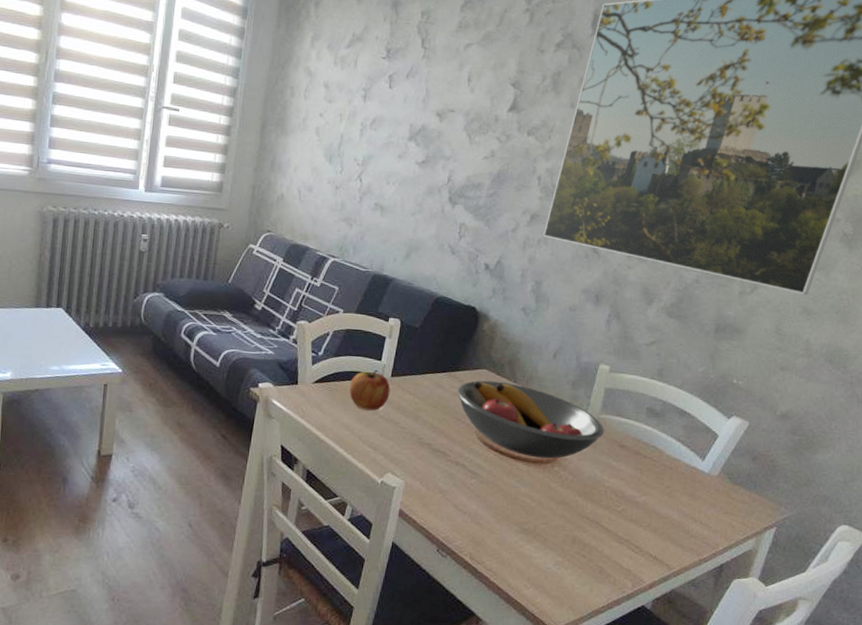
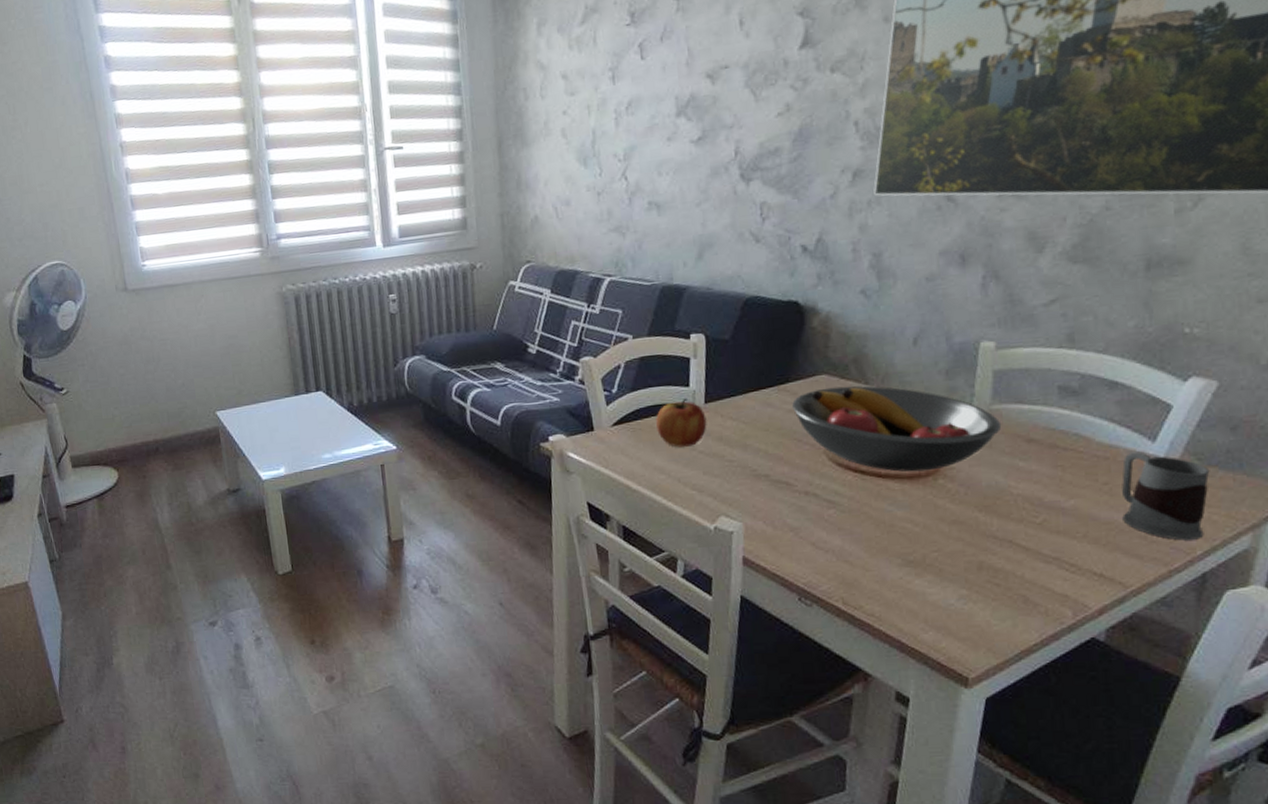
mug: none [675,466,736,538] -> present [1122,451,1210,541]

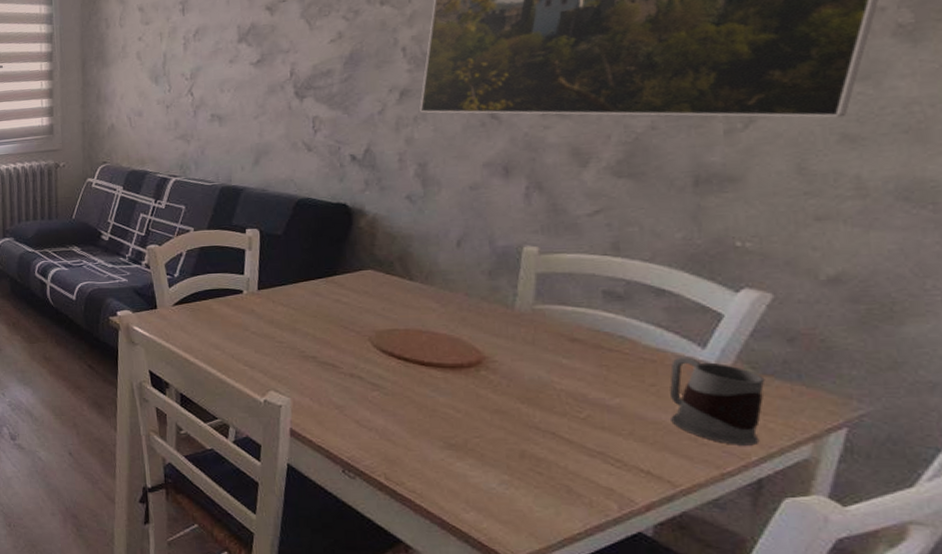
apple: present [656,398,707,447] -> none [213,284,260,327]
fruit bowl: present [792,386,1002,472] -> none [339,281,545,362]

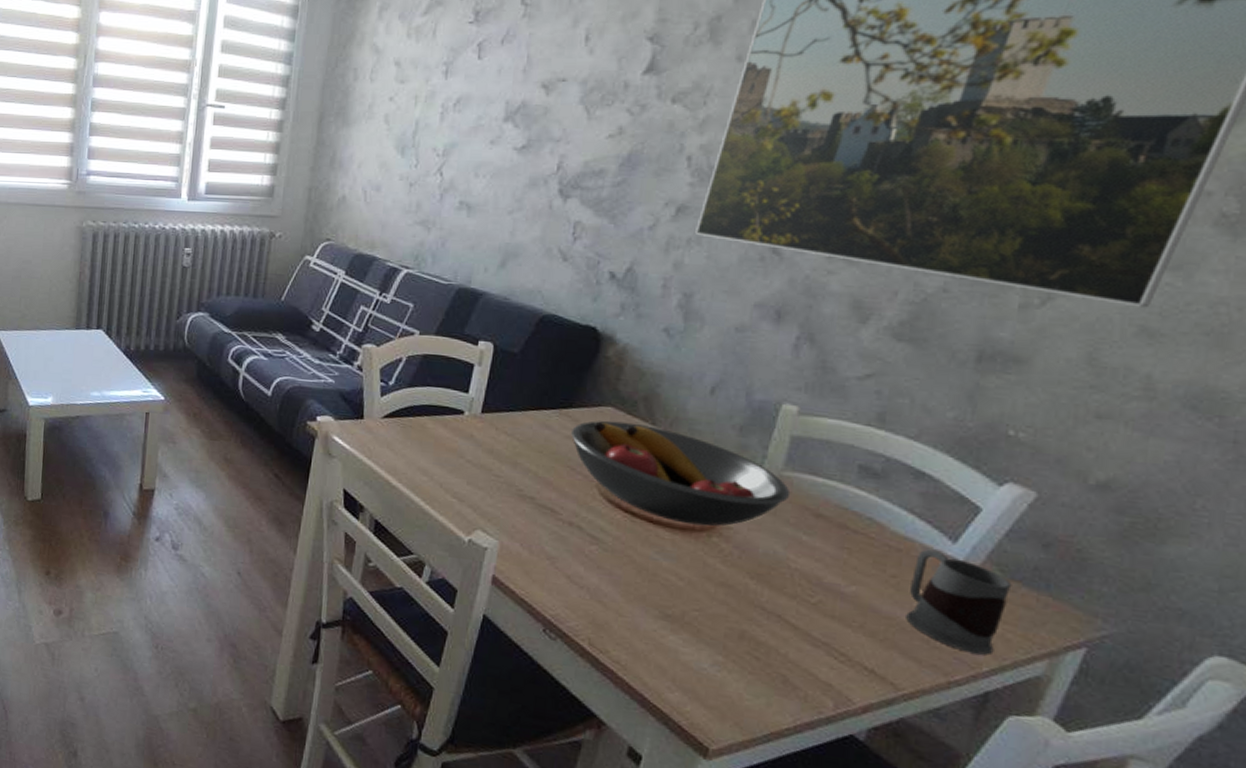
fruit bowl: none [339,281,545,362] -> present [571,420,791,526]

